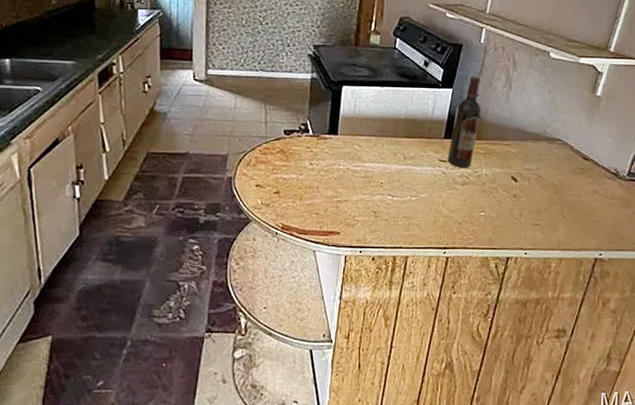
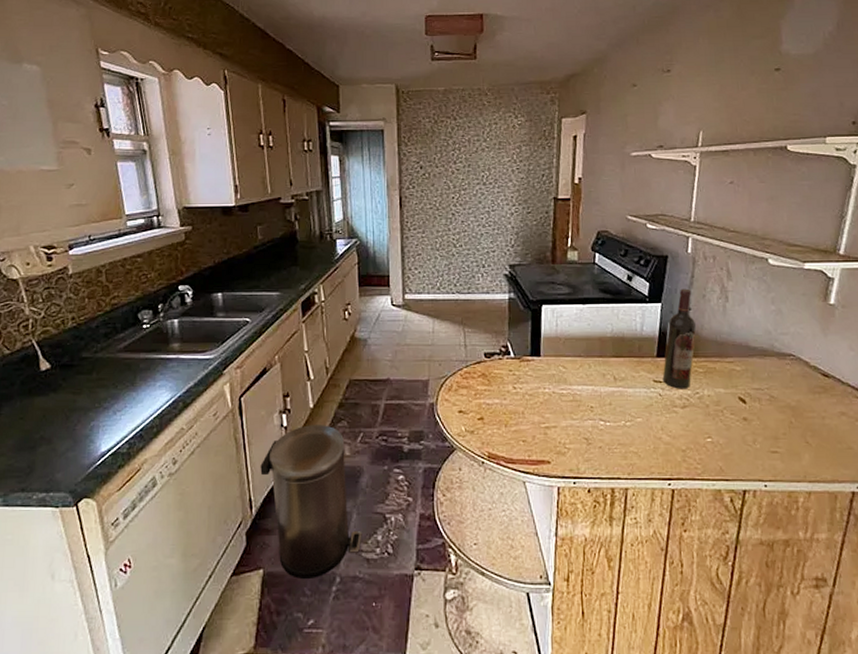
pedal bin: none [50,197,155,344] -> present [260,425,362,579]

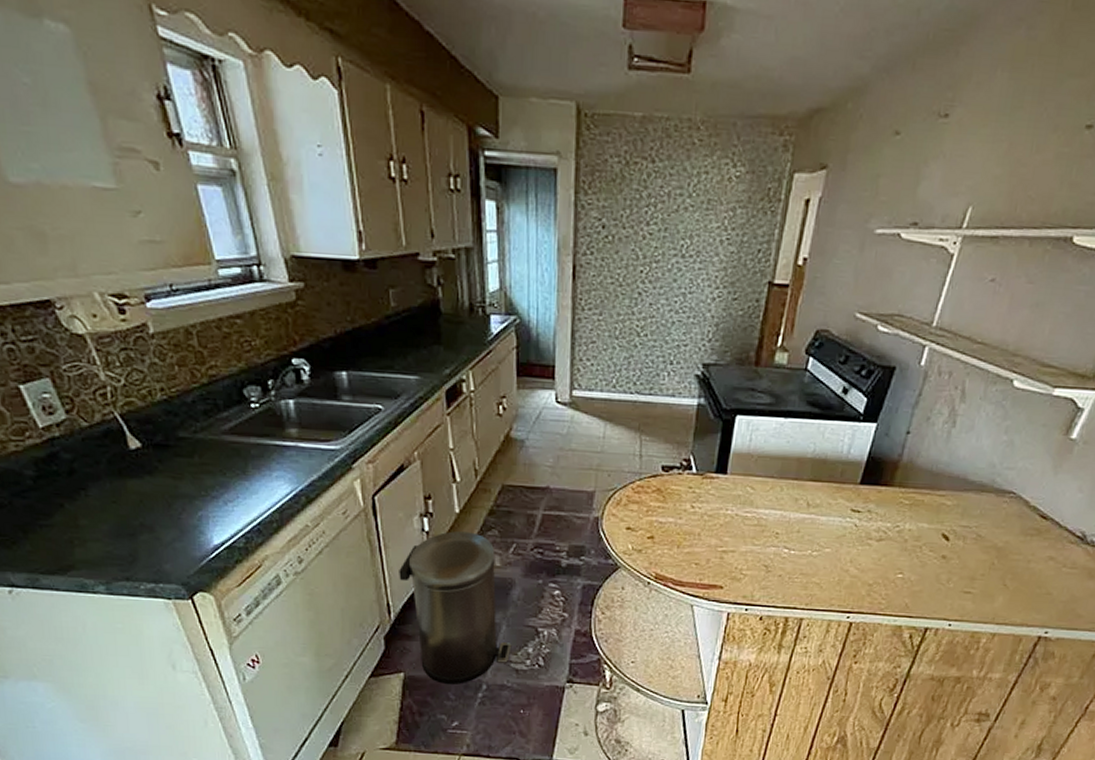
wine bottle: present [662,288,697,389] -> none [861,408,915,521]

